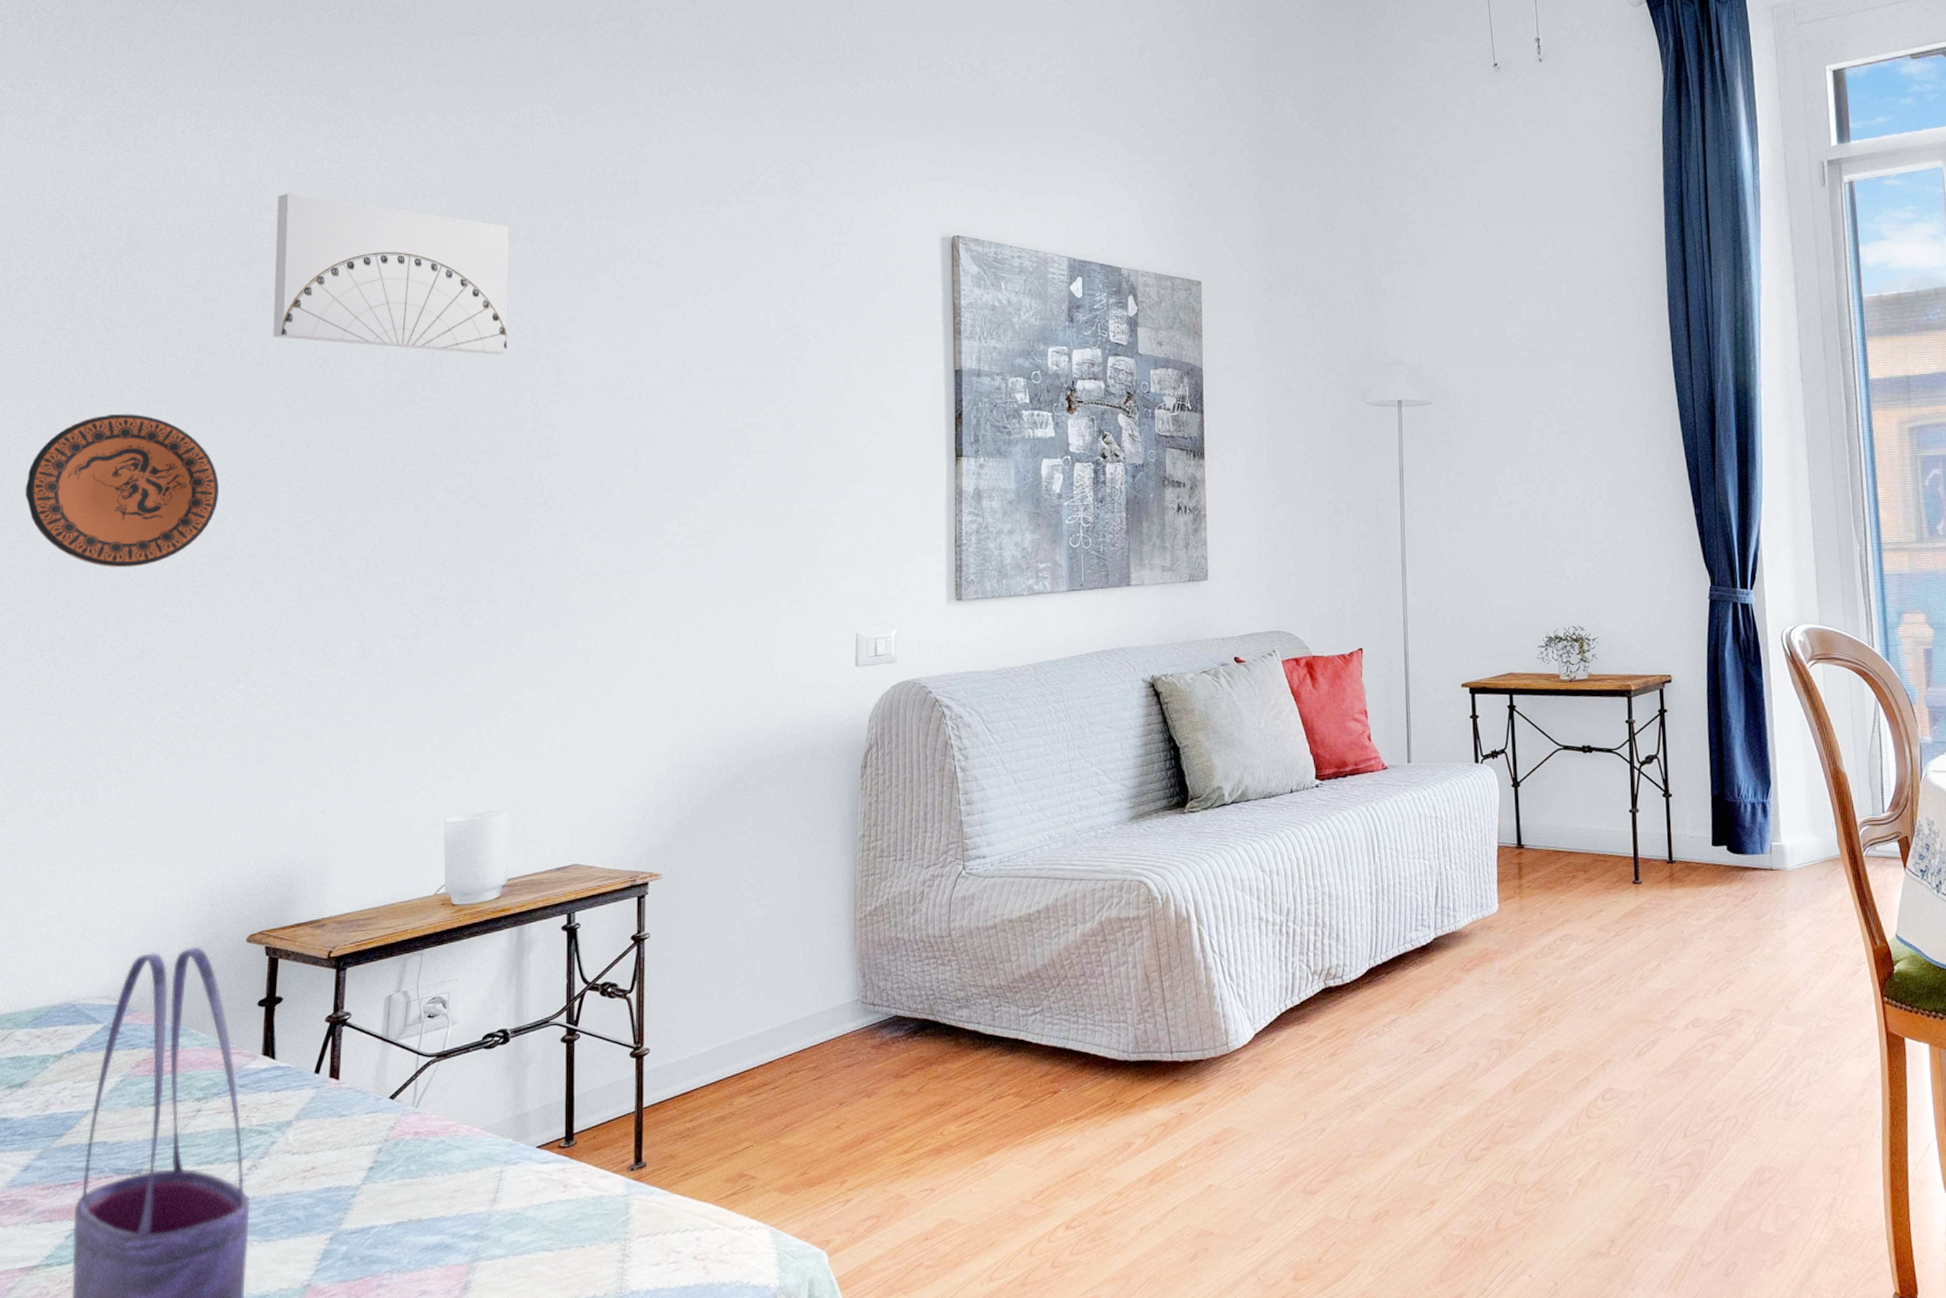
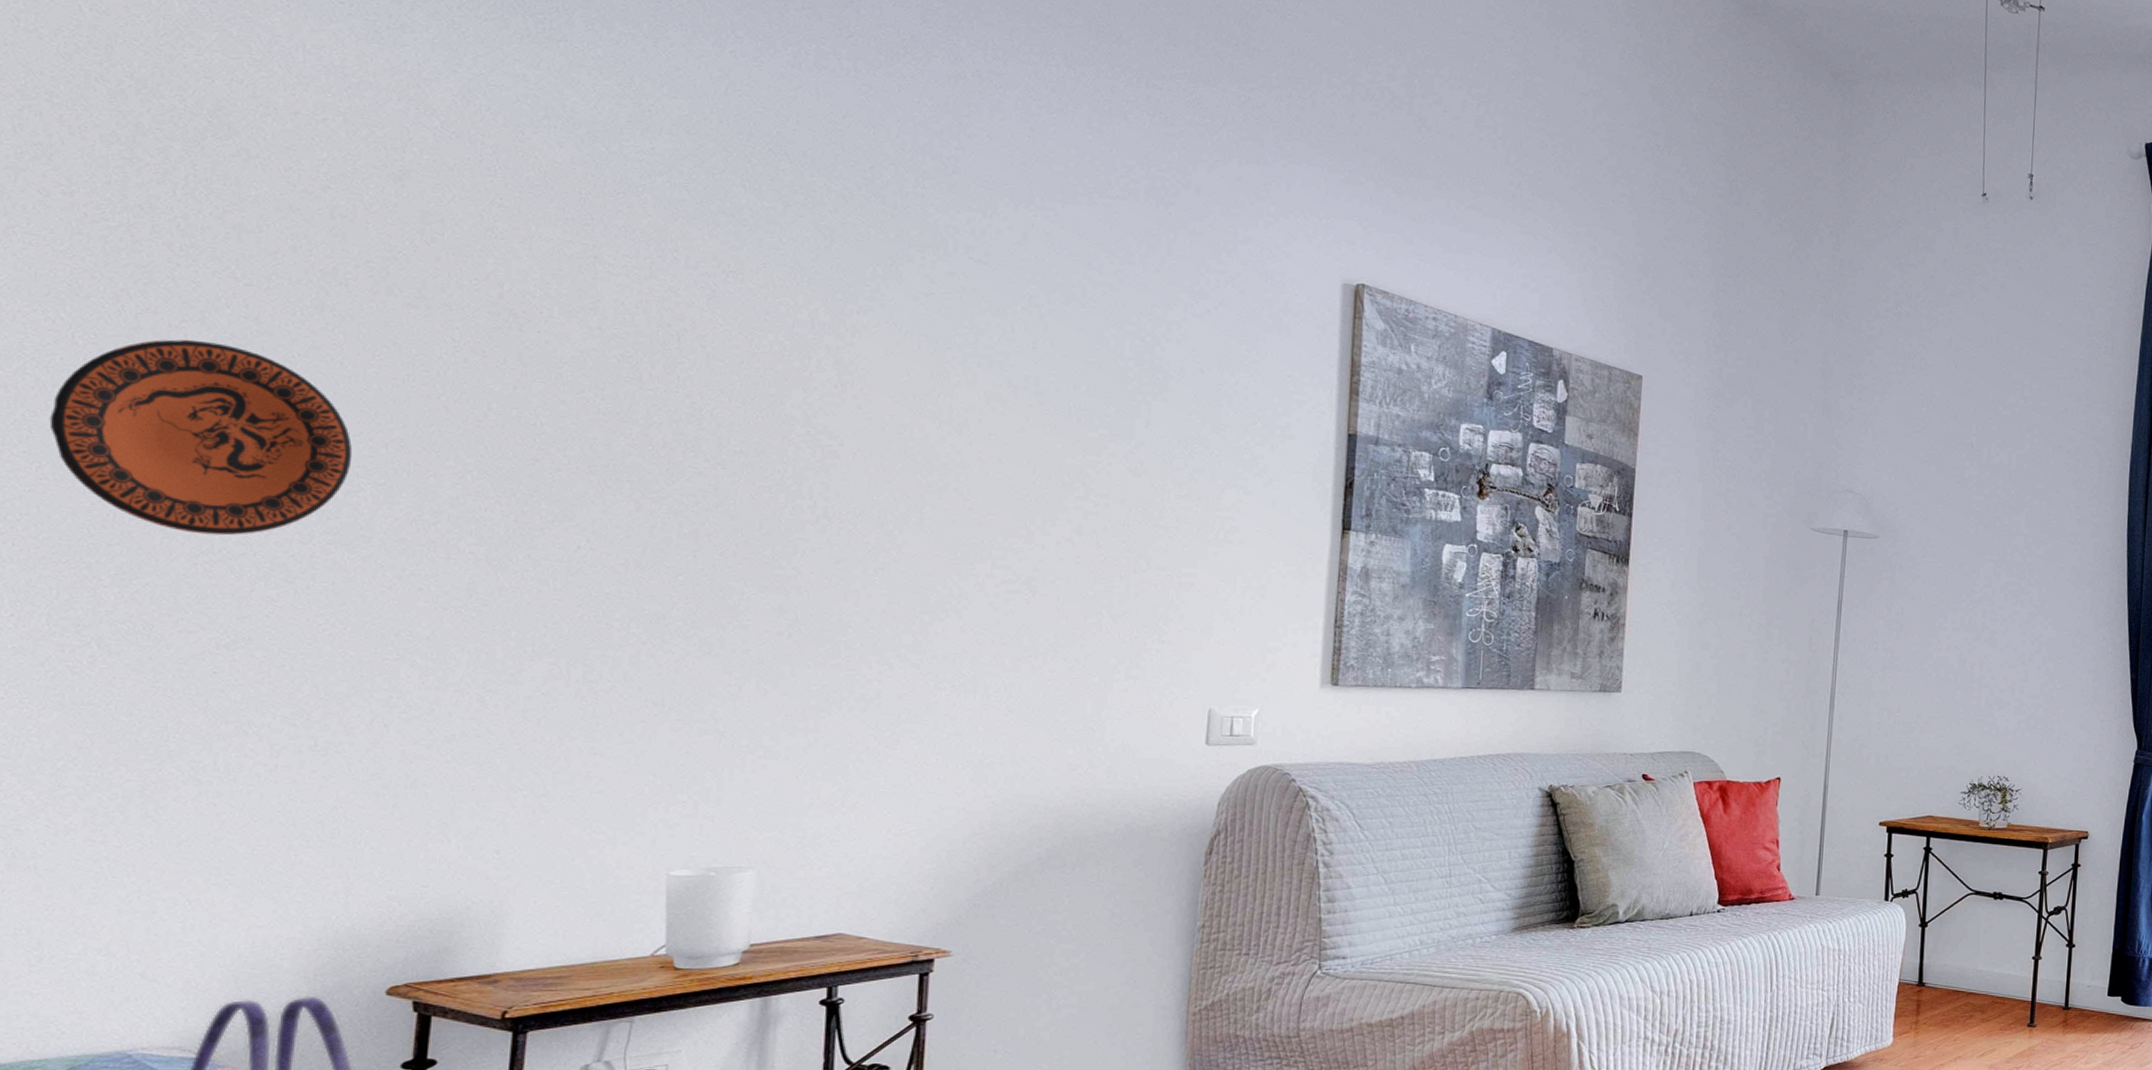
wall art: present [273,193,509,356] -> none [435,95,780,340]

